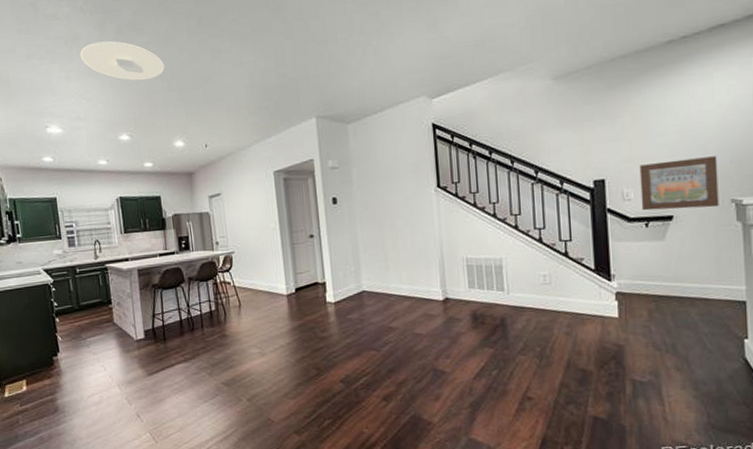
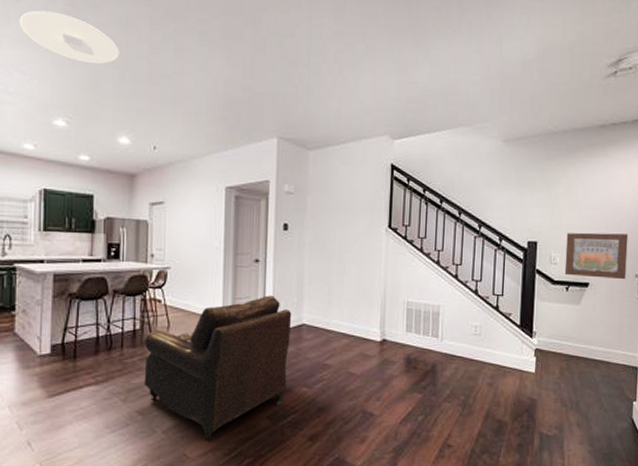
leather: none [220,267,355,407] -> present [143,295,292,443]

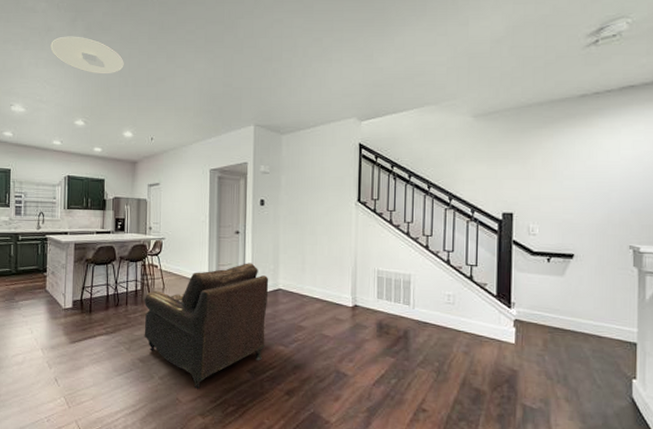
wall art: present [564,232,628,280] -> none [545,203,619,251]

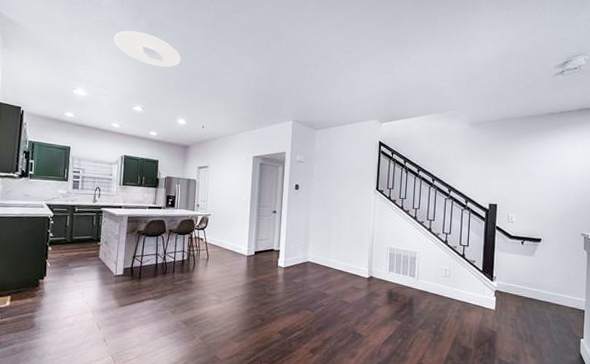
leather: present [144,263,269,390] -> none [188,238,300,349]

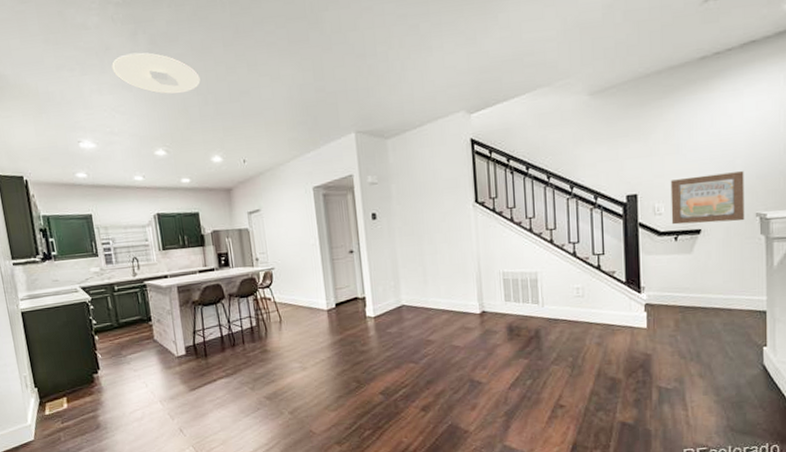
wall art: none [520,198,575,238] -> present [670,171,745,225]

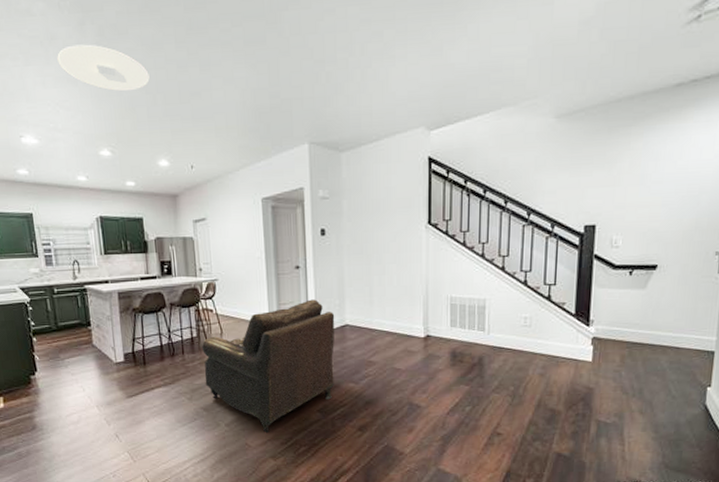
leather: none [261,282,395,419] -> present [201,299,335,434]
wall art: present [670,171,745,225] -> none [628,207,709,259]

